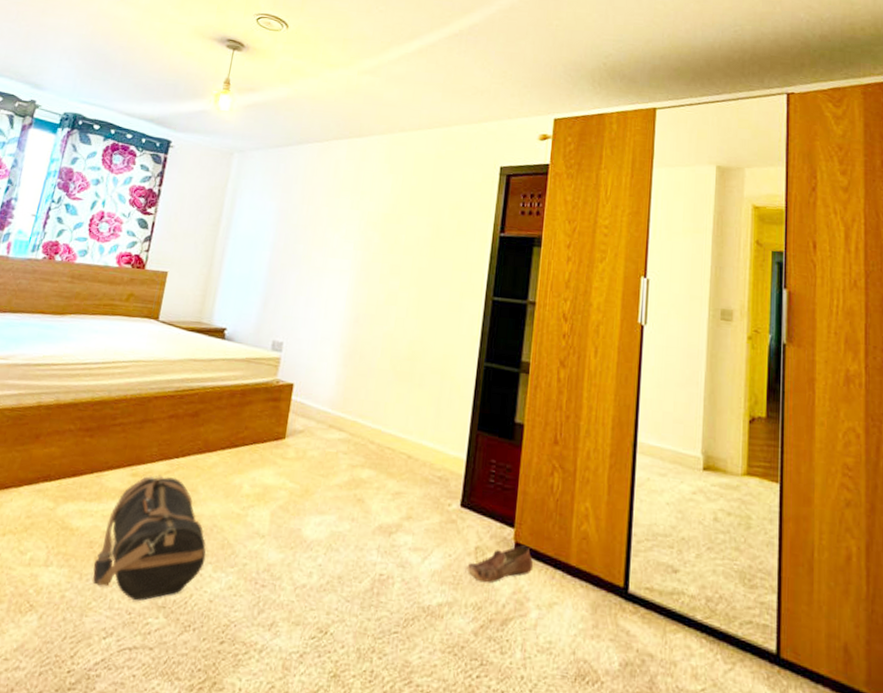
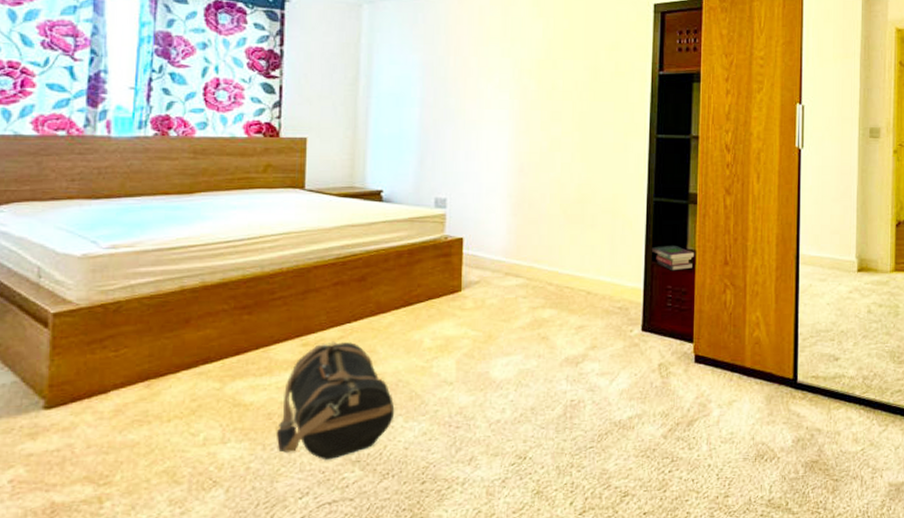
shoe: present [467,545,534,583] -> none [652,357,713,393]
books: none [477,414,522,445] -> present [651,245,694,271]

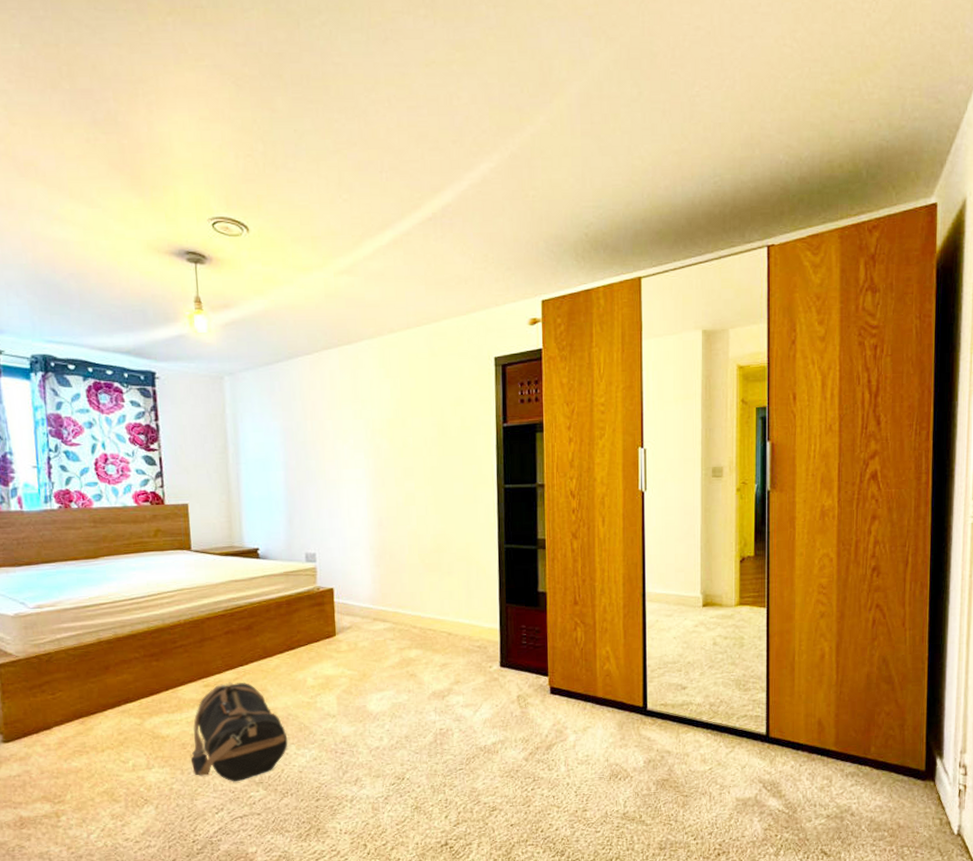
books: present [651,245,694,271] -> none [504,587,545,612]

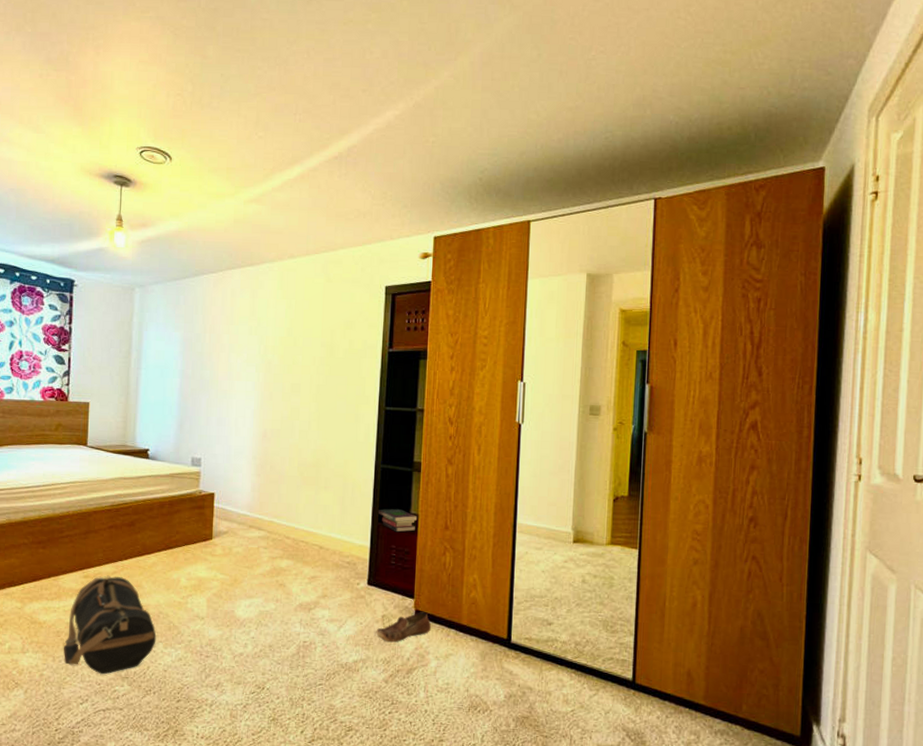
books: none [504,587,545,612] -> present [377,508,417,533]
shoe: none [512,688,568,722] -> present [376,612,432,643]

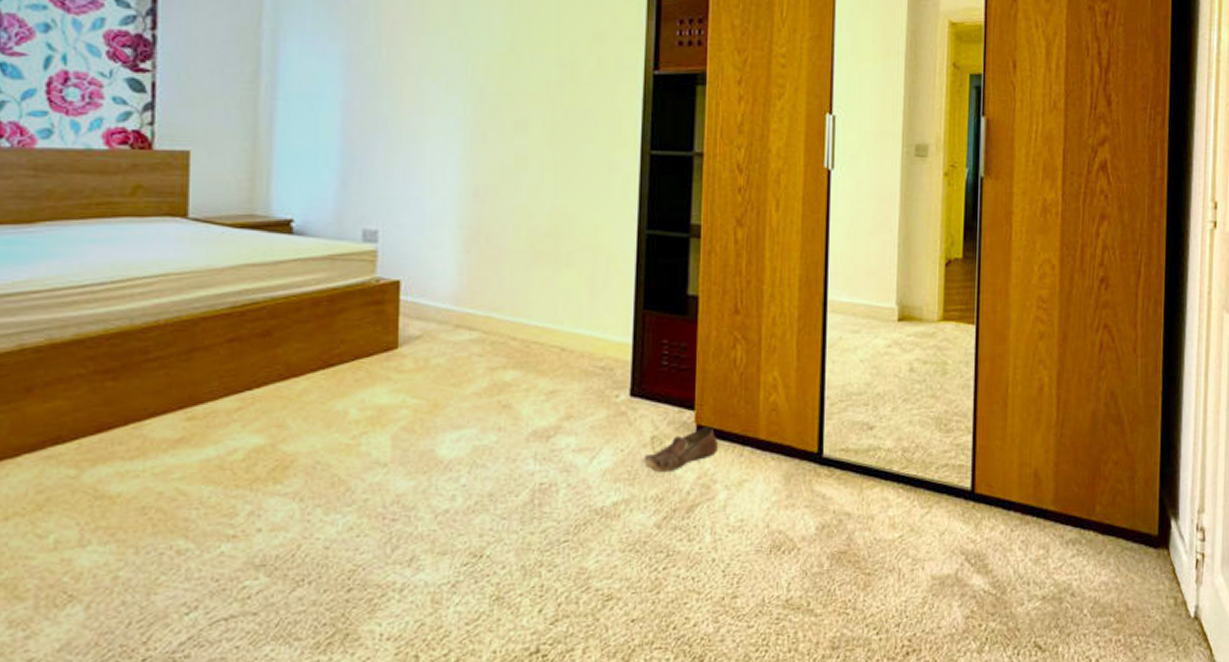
duffel bag: present [64,575,157,674] -> none [154,413,312,564]
books: present [377,508,417,533] -> none [642,289,696,322]

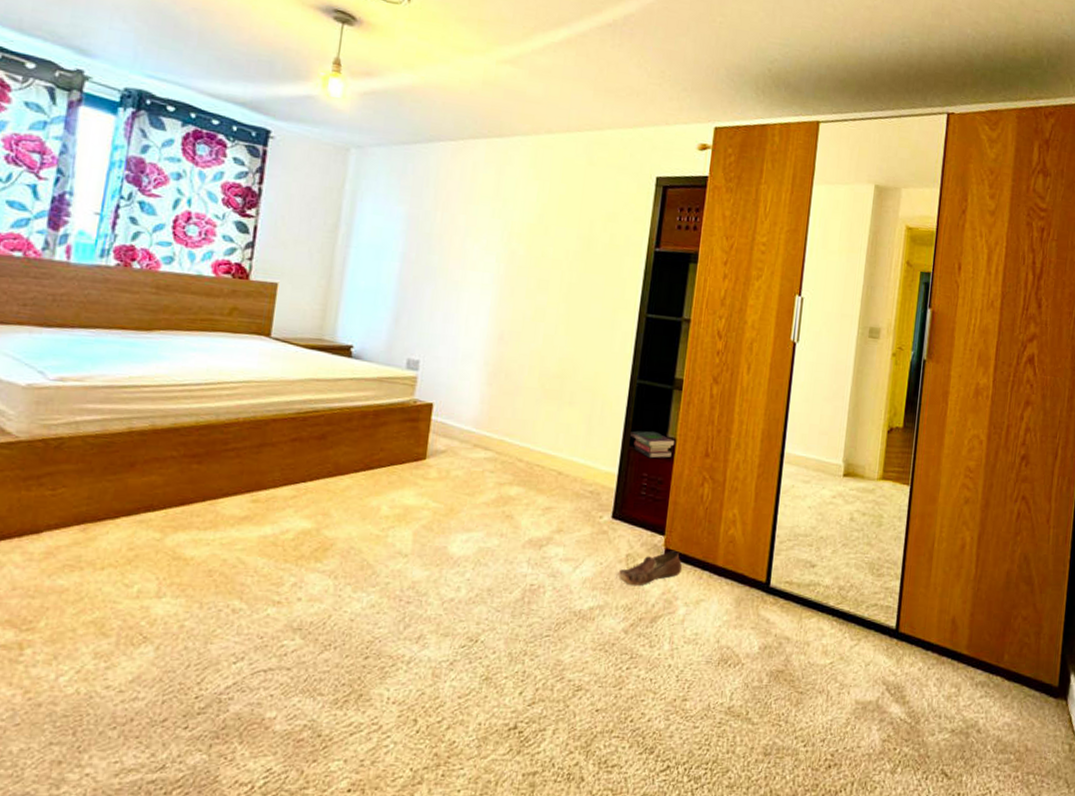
books: none [642,289,696,322] -> present [629,430,674,459]

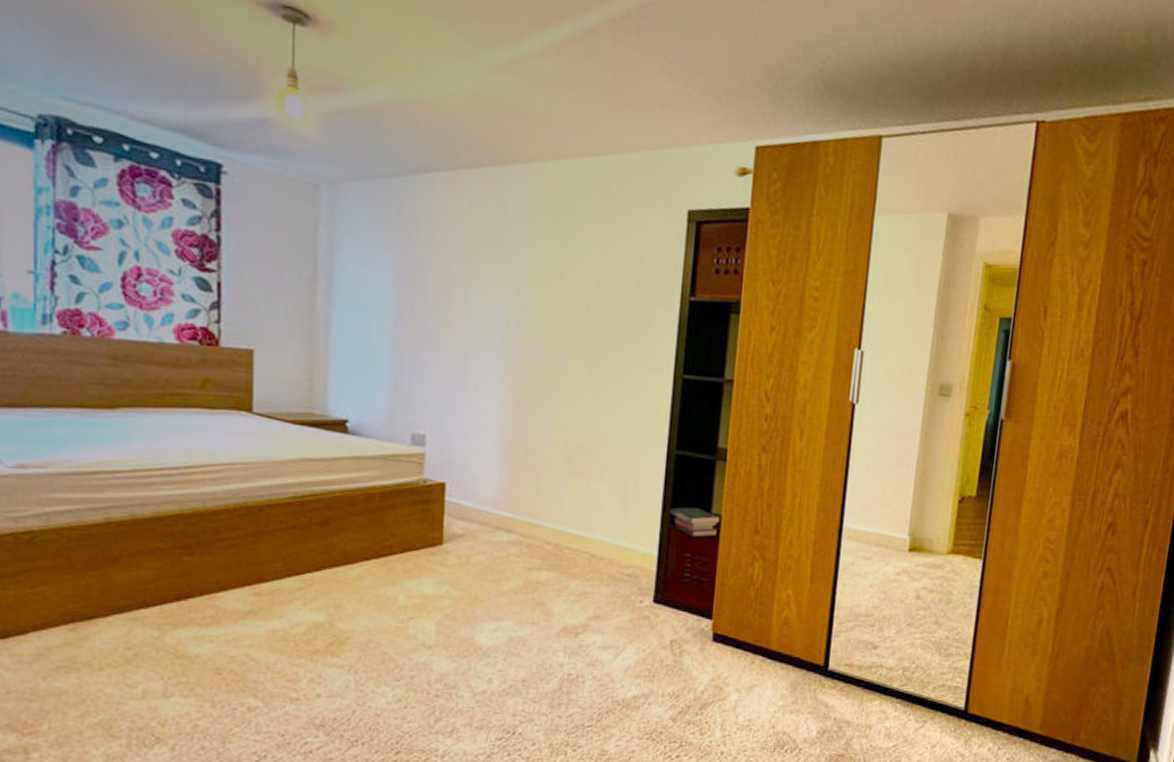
shoe: present [618,551,683,586] -> none [662,635,733,673]

